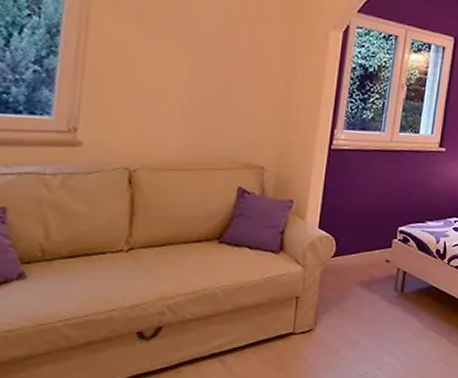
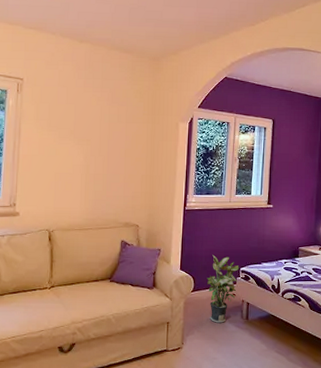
potted plant: none [353,209,397,297] -> present [206,254,239,323]

